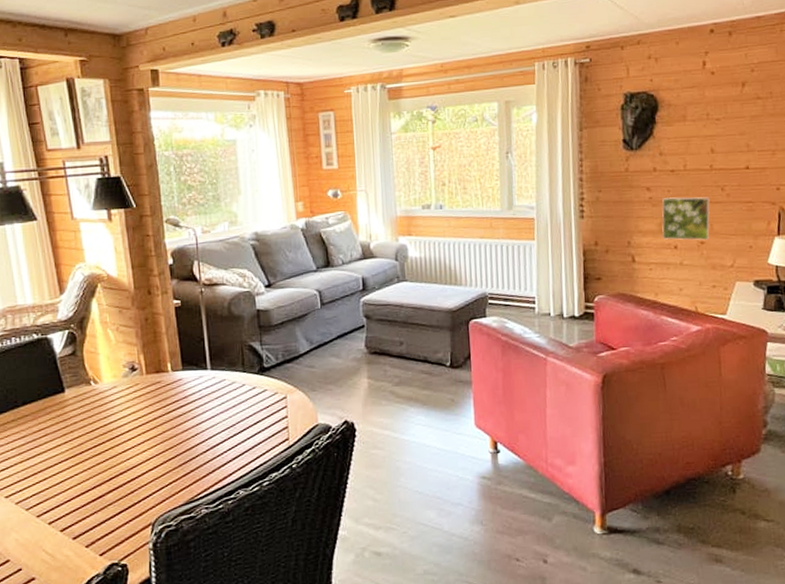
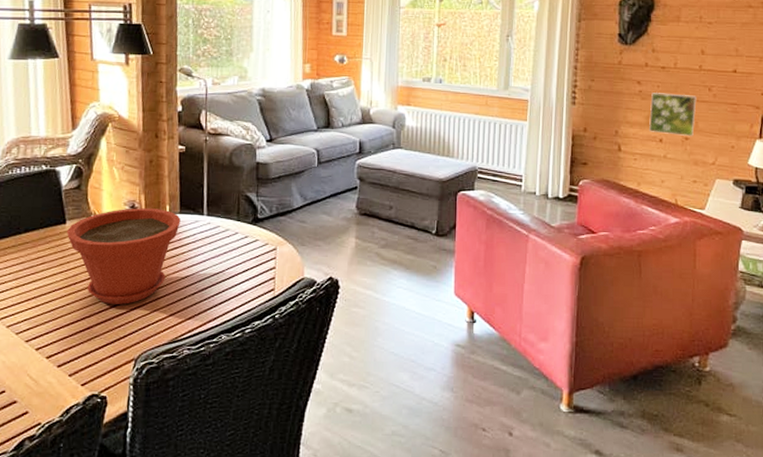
plant pot: none [67,367,184,470] -> present [67,208,181,305]

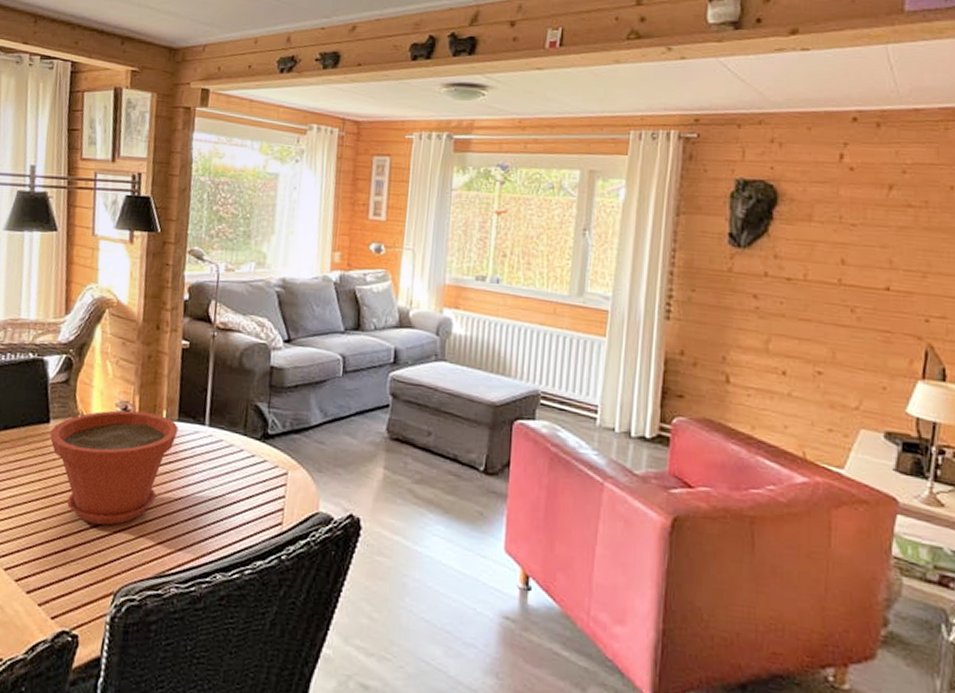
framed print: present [649,92,697,136] -> none [768,310,834,370]

